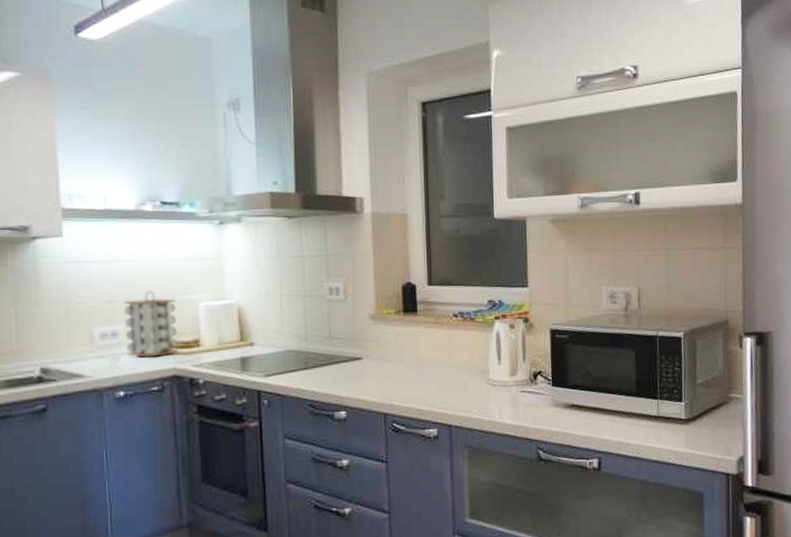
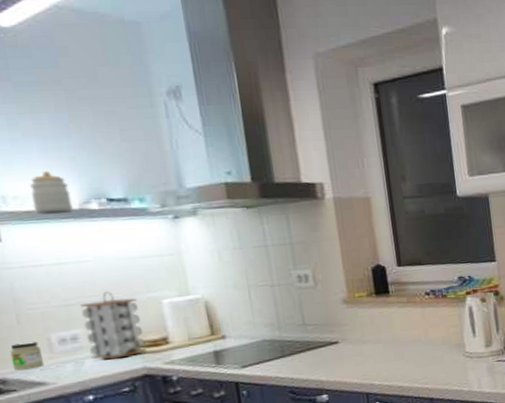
jar: none [55,334,85,361] -> present [9,341,45,371]
jar: none [93,172,130,214] -> present [28,170,74,215]

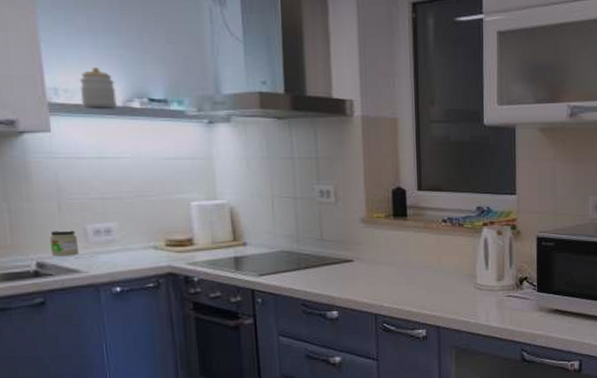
spice rack: present [80,291,147,360] -> none [116,188,172,256]

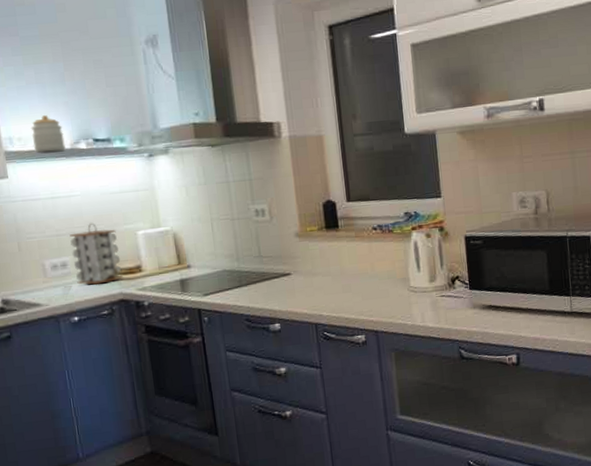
jar: present [49,230,80,256] -> none [12,267,40,293]
spice rack: none [116,188,172,256] -> present [70,222,123,286]

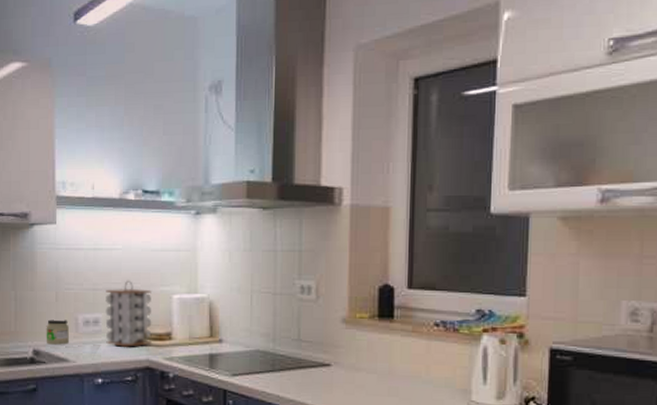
jar: none [12,267,40,293] -> present [46,319,70,345]
jar: present [30,114,66,154] -> none [84,160,115,202]

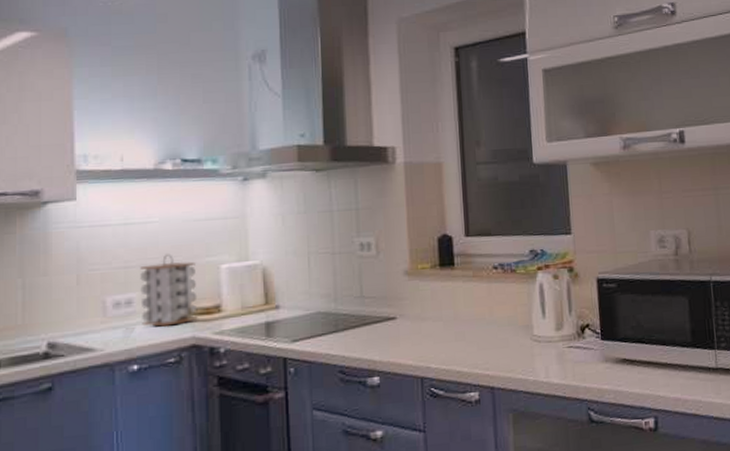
jar: present [46,319,70,345] -> none [64,304,96,335]

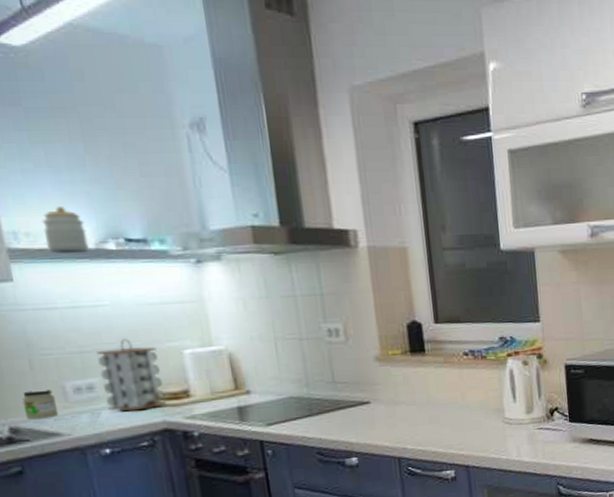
jar: none [64,304,96,335] -> present [22,389,59,420]
jar: none [110,130,148,175] -> present [41,205,89,254]

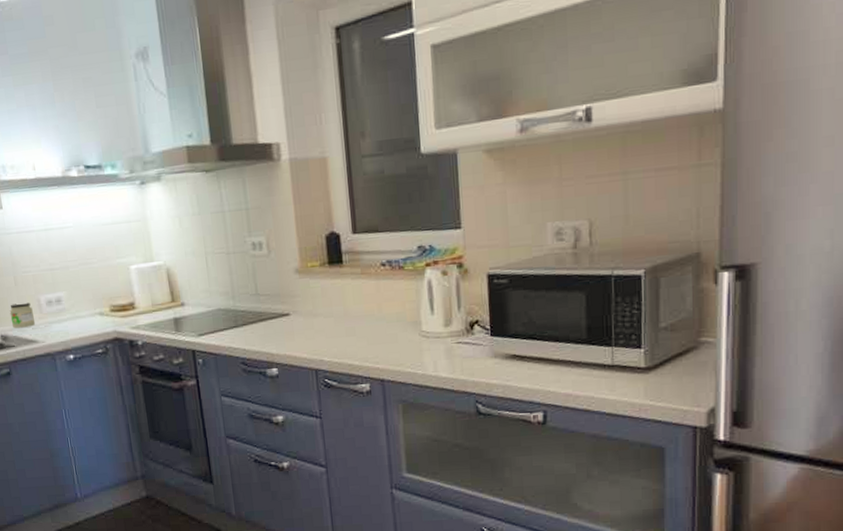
jar: present [41,205,89,254] -> none [22,140,58,183]
spice rack: present [97,338,167,413] -> none [63,256,117,323]

